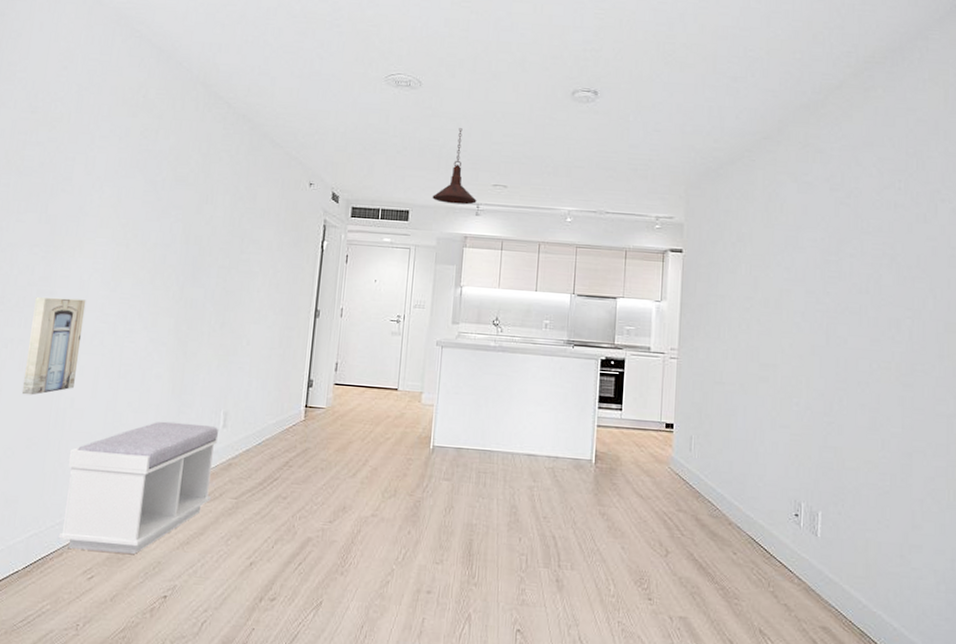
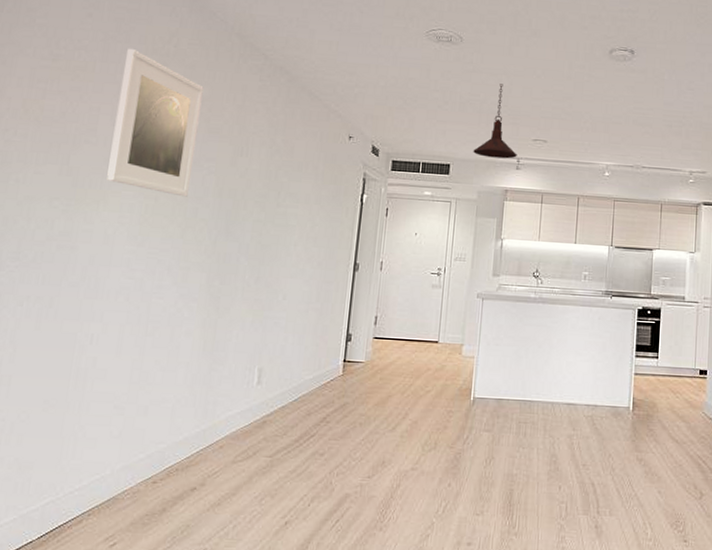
wall art: present [21,297,86,396] -> none [38,252,111,355]
bench: present [58,421,219,554] -> none [77,379,253,518]
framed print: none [82,99,171,244] -> present [106,48,204,197]

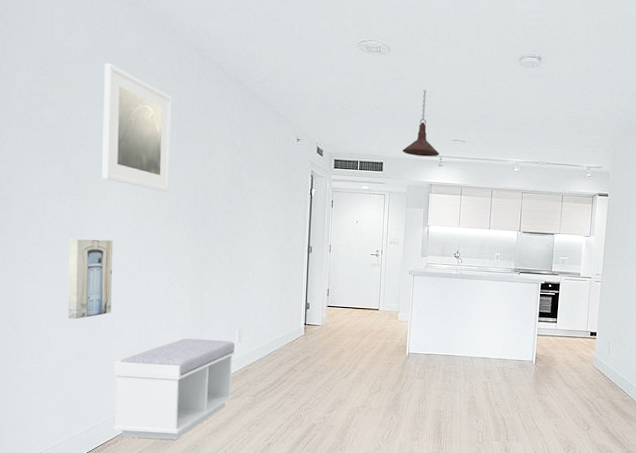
wall art: none [38,252,111,355] -> present [67,238,113,320]
bench: none [77,379,253,518] -> present [112,338,236,440]

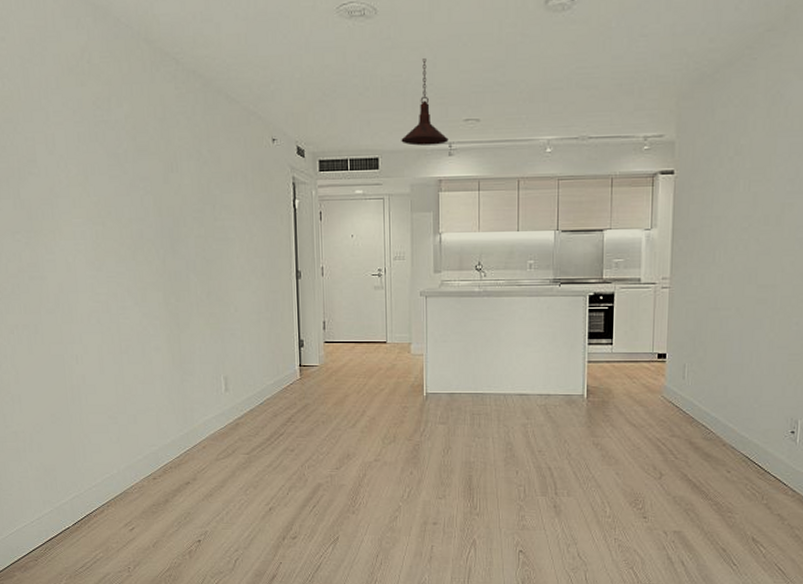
wall art: present [67,238,113,320] -> none [29,281,82,376]
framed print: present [102,62,172,192] -> none [45,70,132,219]
bench: present [112,338,236,440] -> none [91,390,225,507]

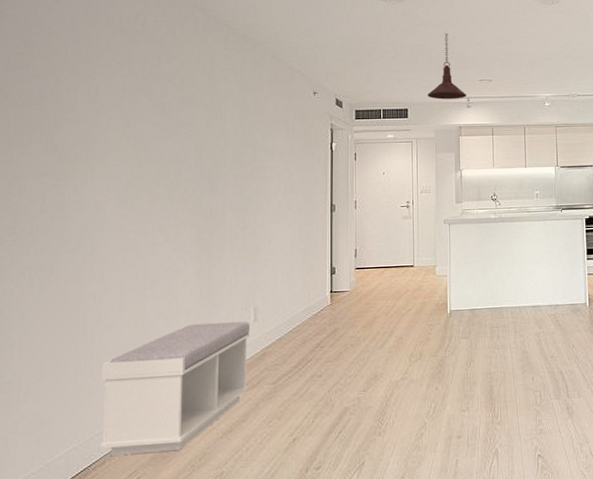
bench: none [91,390,225,507] -> present [99,321,251,456]

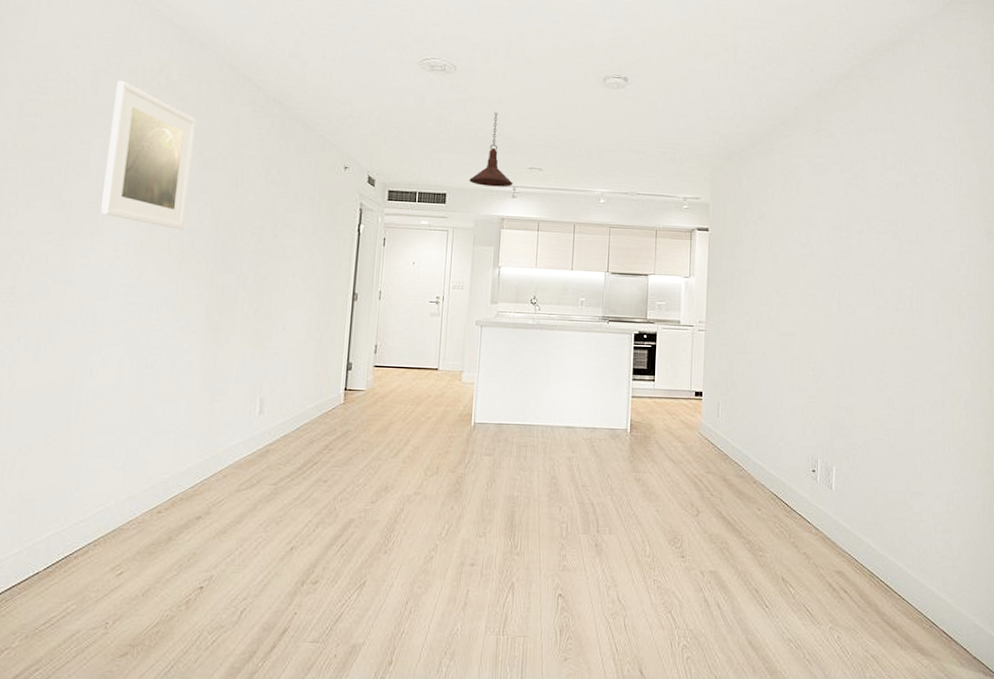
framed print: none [91,30,173,161] -> present [101,80,196,230]
bench: present [99,321,251,456] -> none [83,410,255,547]

